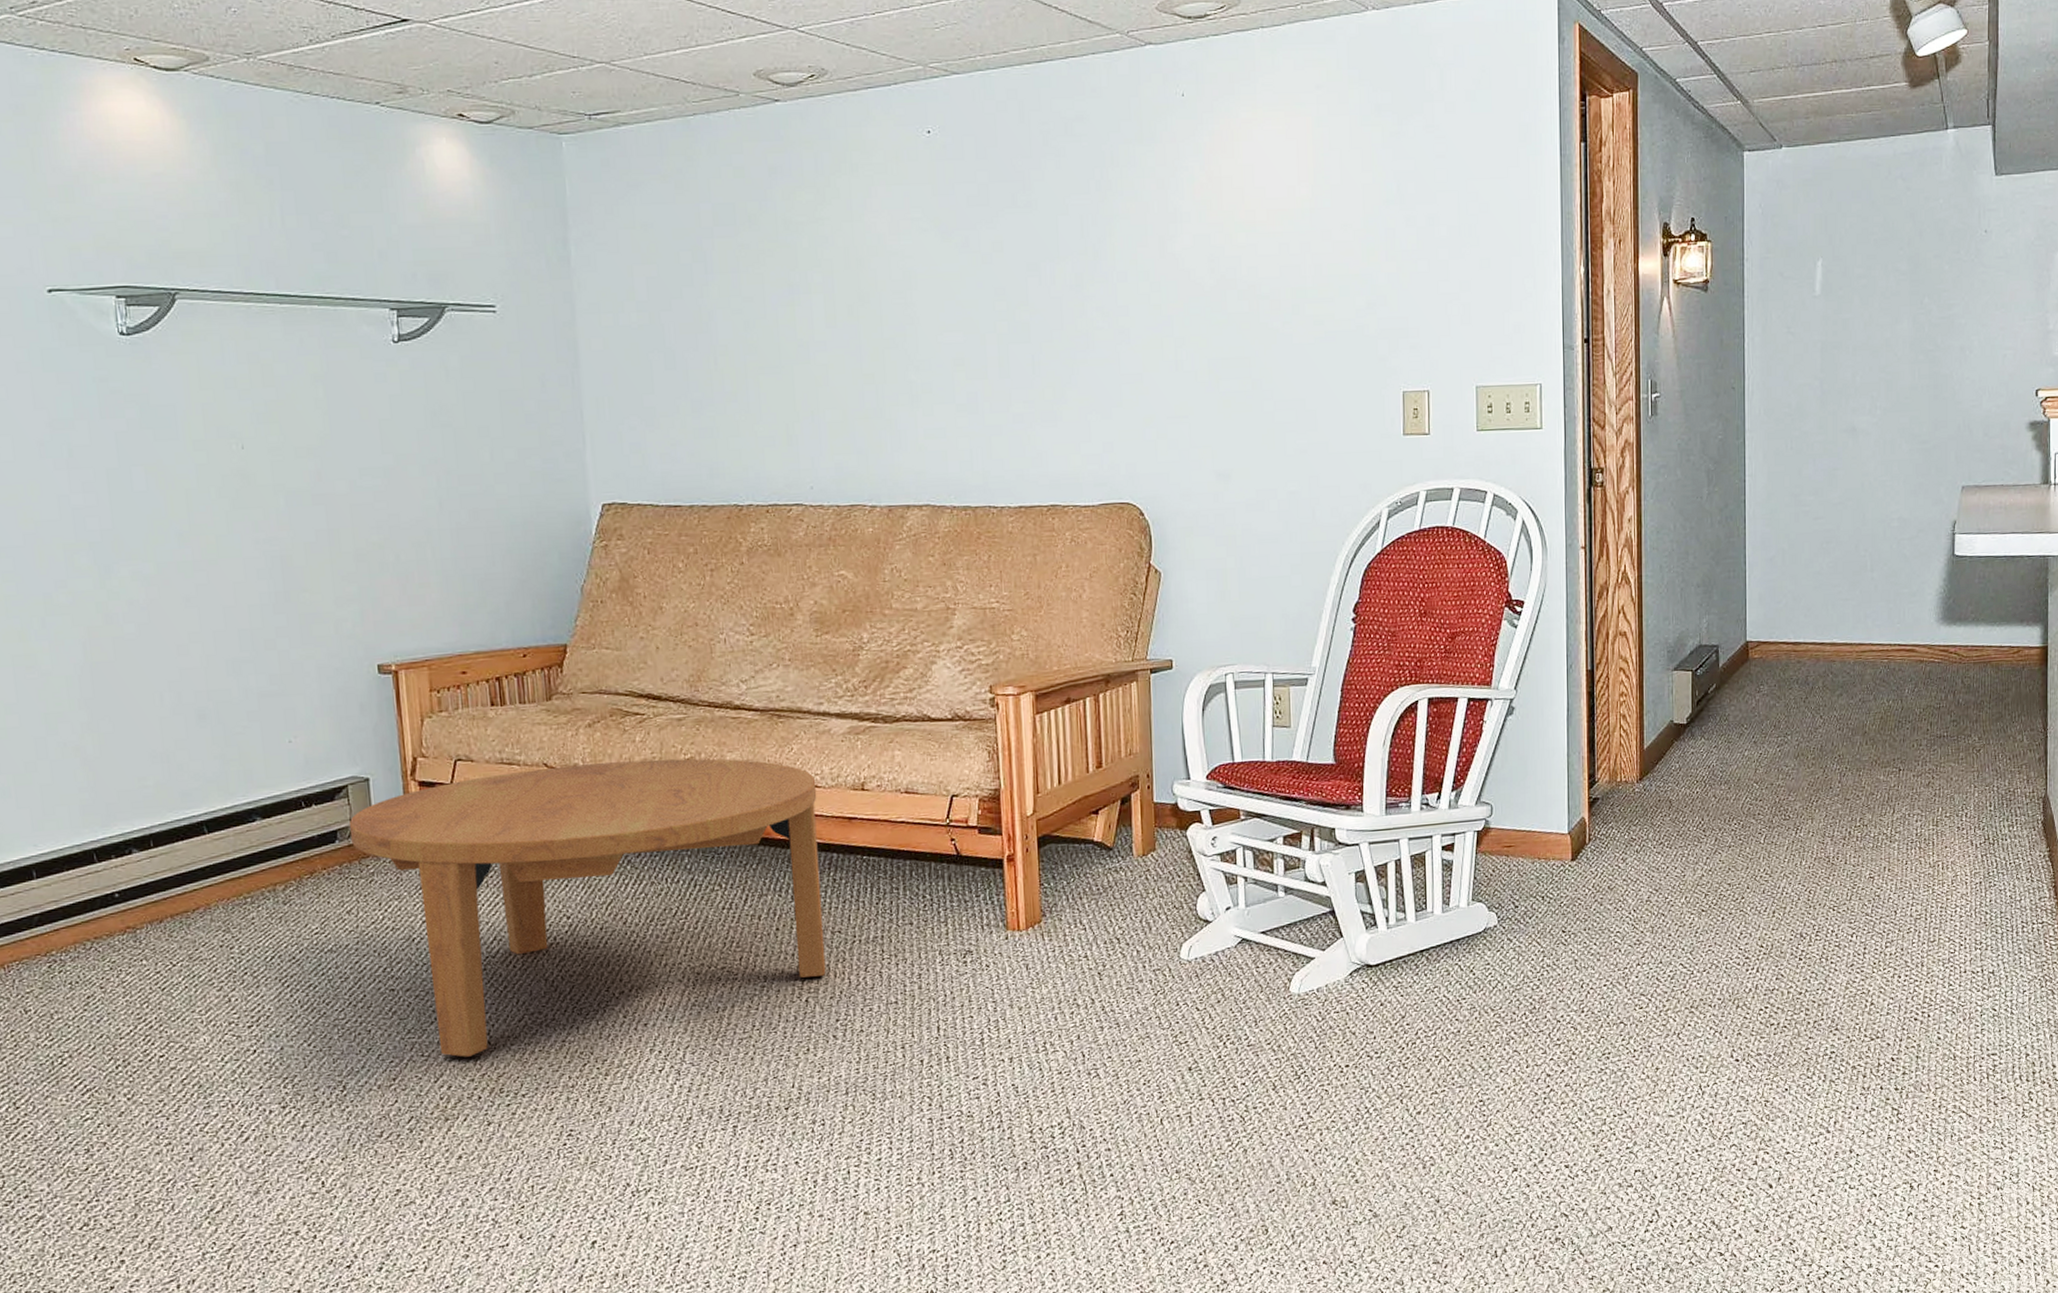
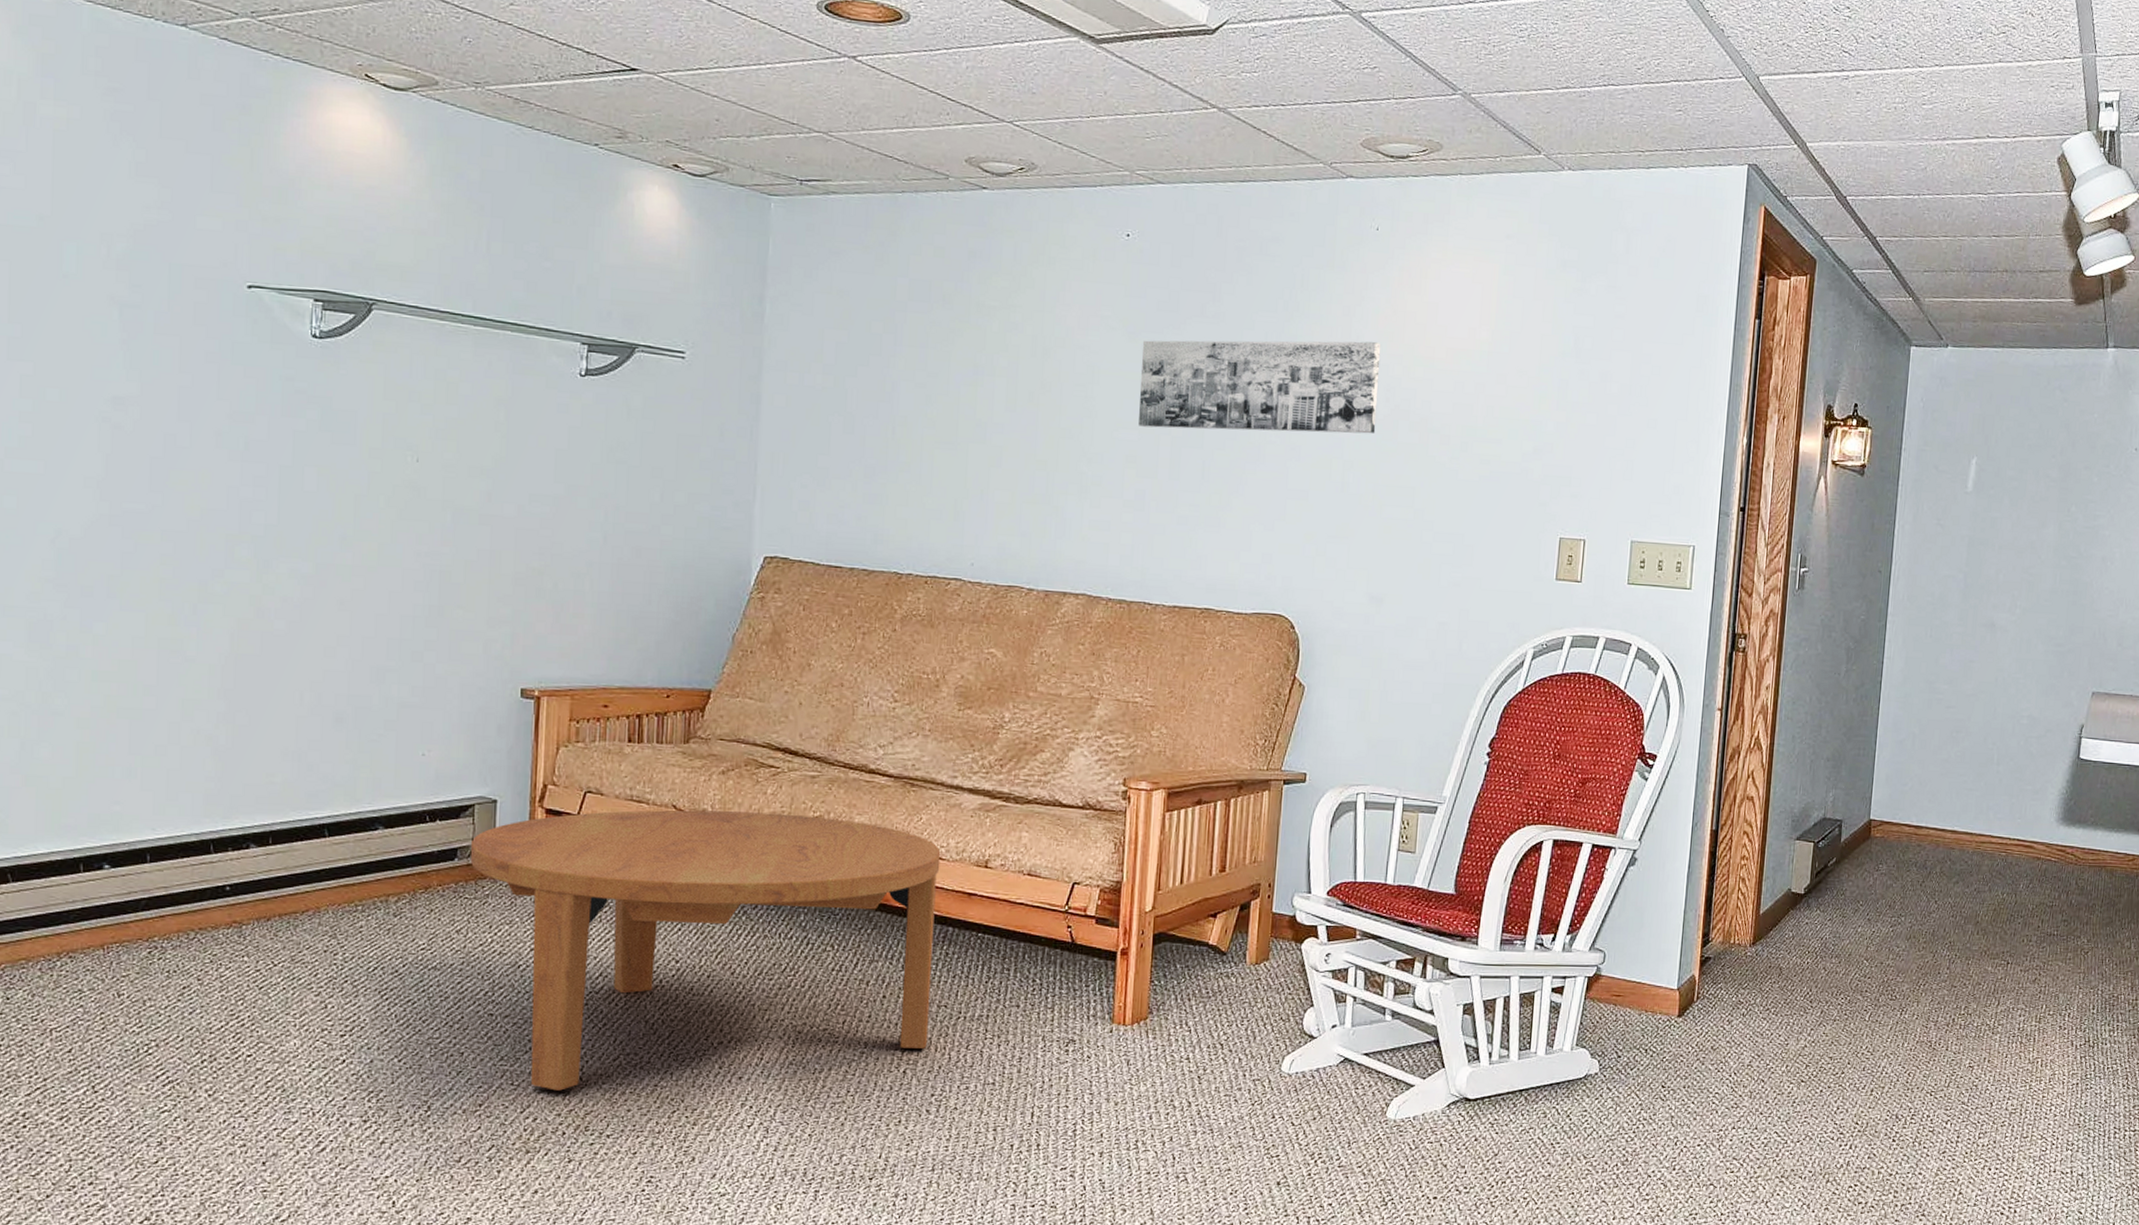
wall art: none [956,211,1204,328] -> present [1137,340,1381,434]

